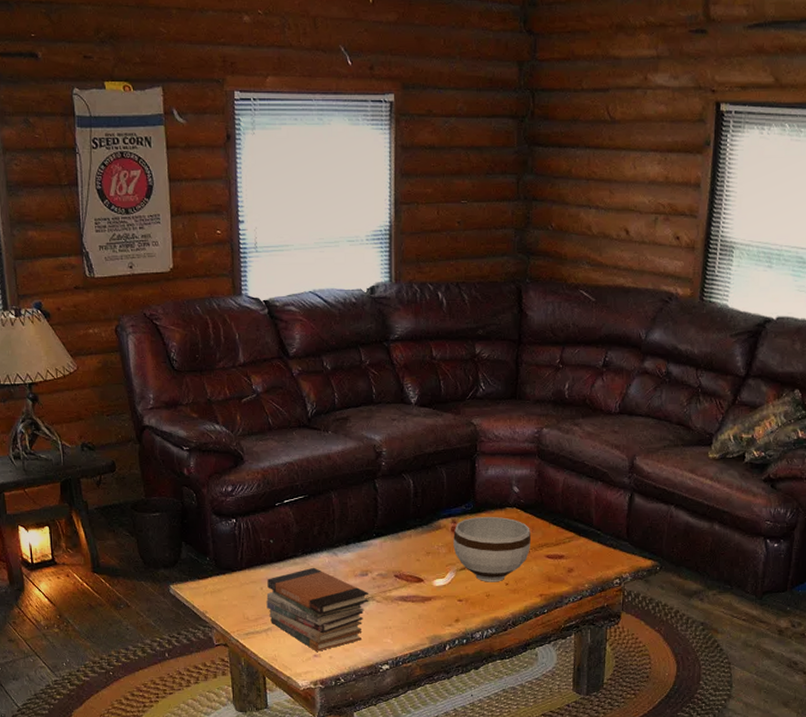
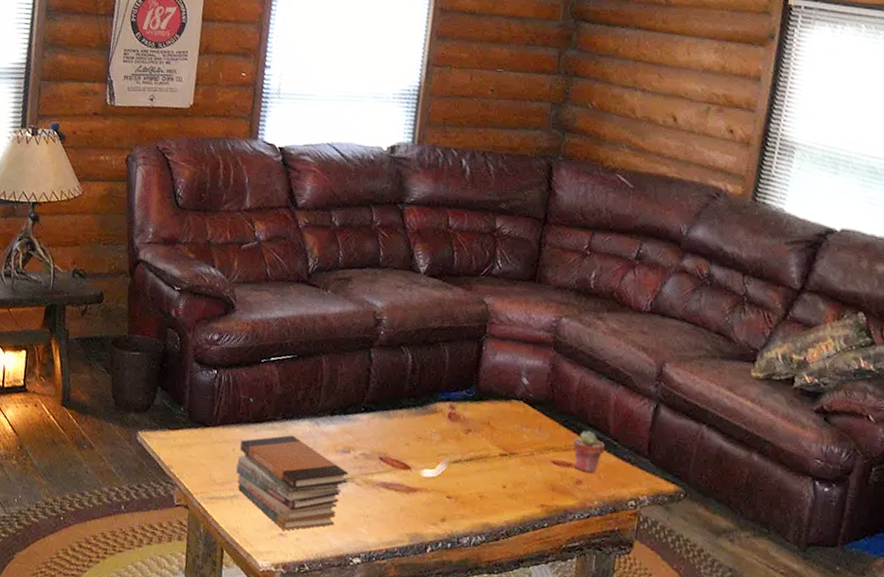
bowl: present [453,516,532,582] -> none [448,405,538,483]
potted succulent: none [562,524,590,561] -> present [572,430,605,473]

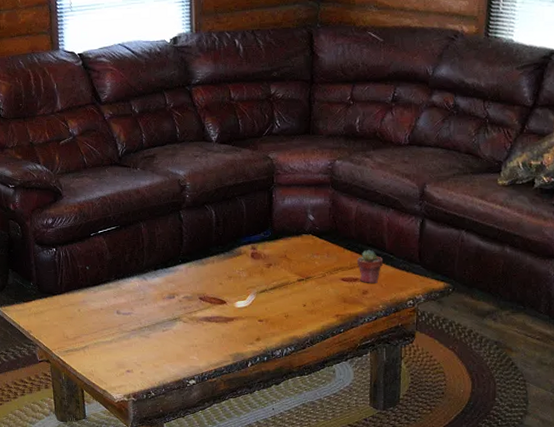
book stack: present [236,434,349,531] -> none [83,291,177,367]

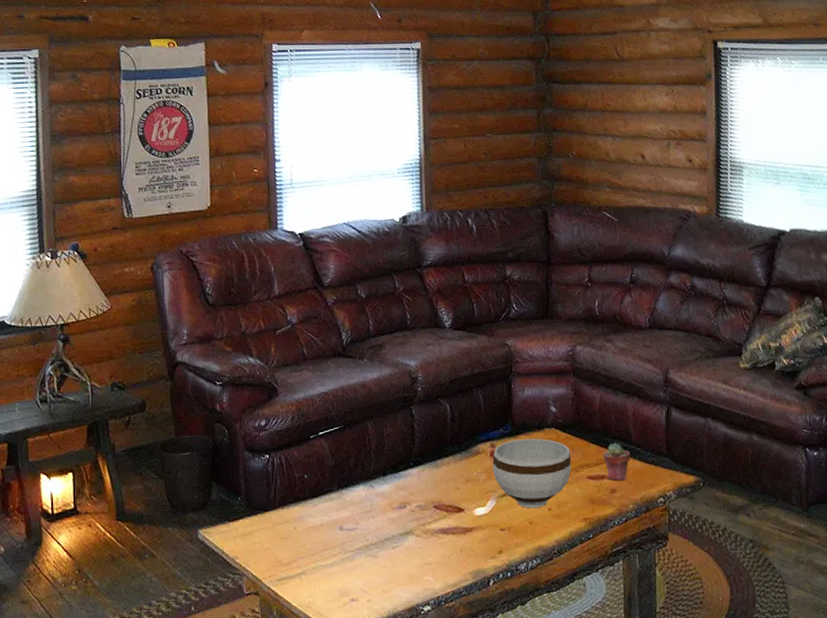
bowl: none [253,242,327,304] -> present [492,438,572,509]

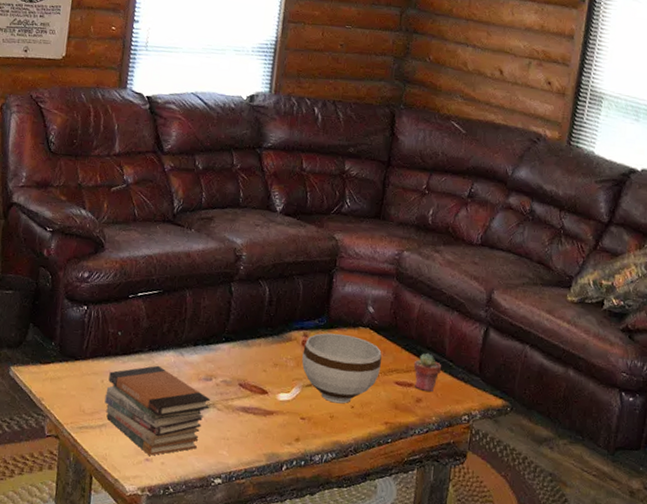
book stack: none [300,502,408,595] -> present [104,365,211,456]

